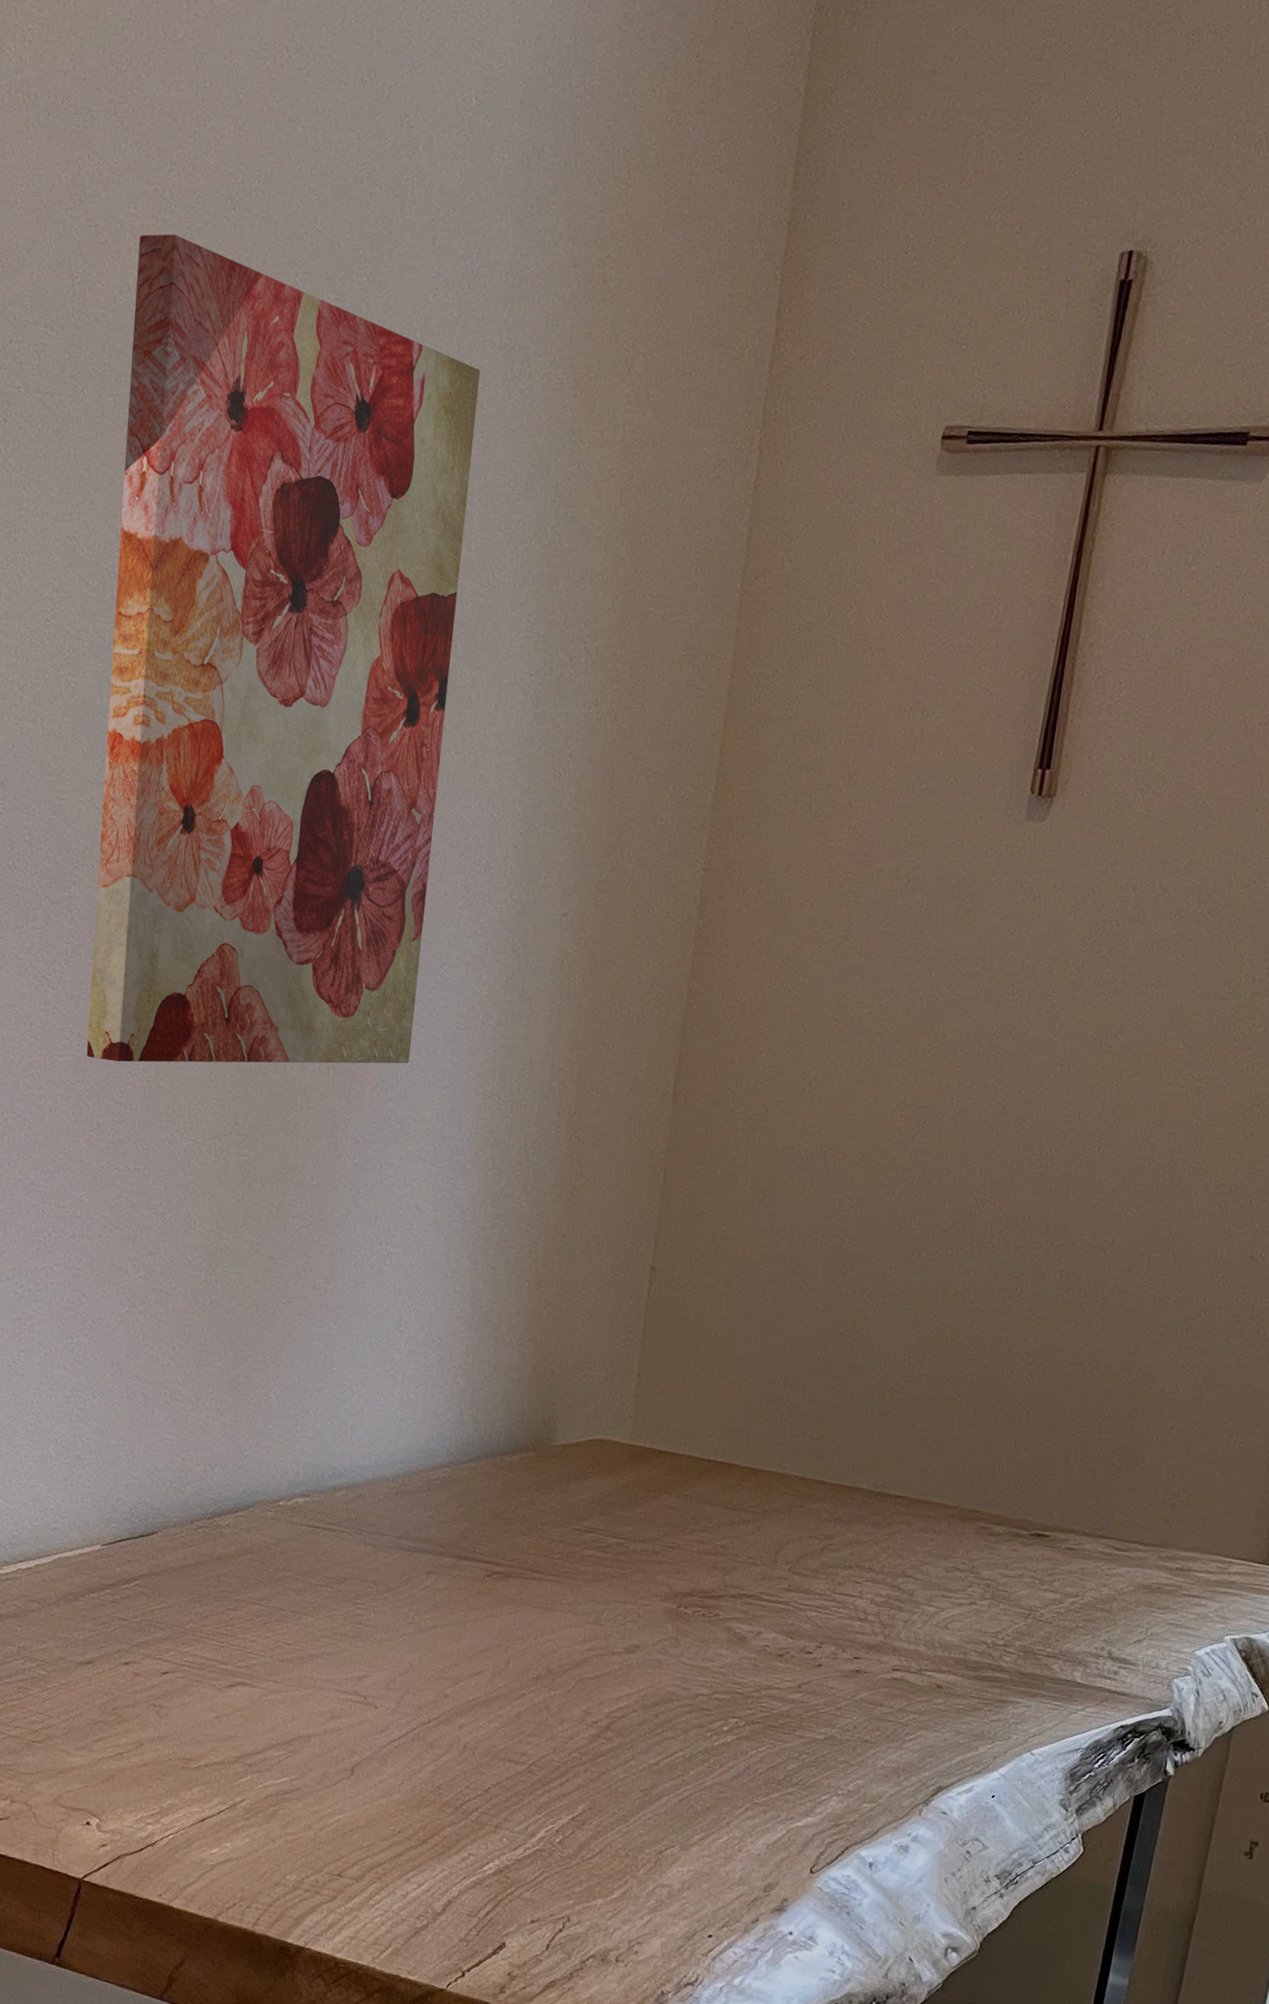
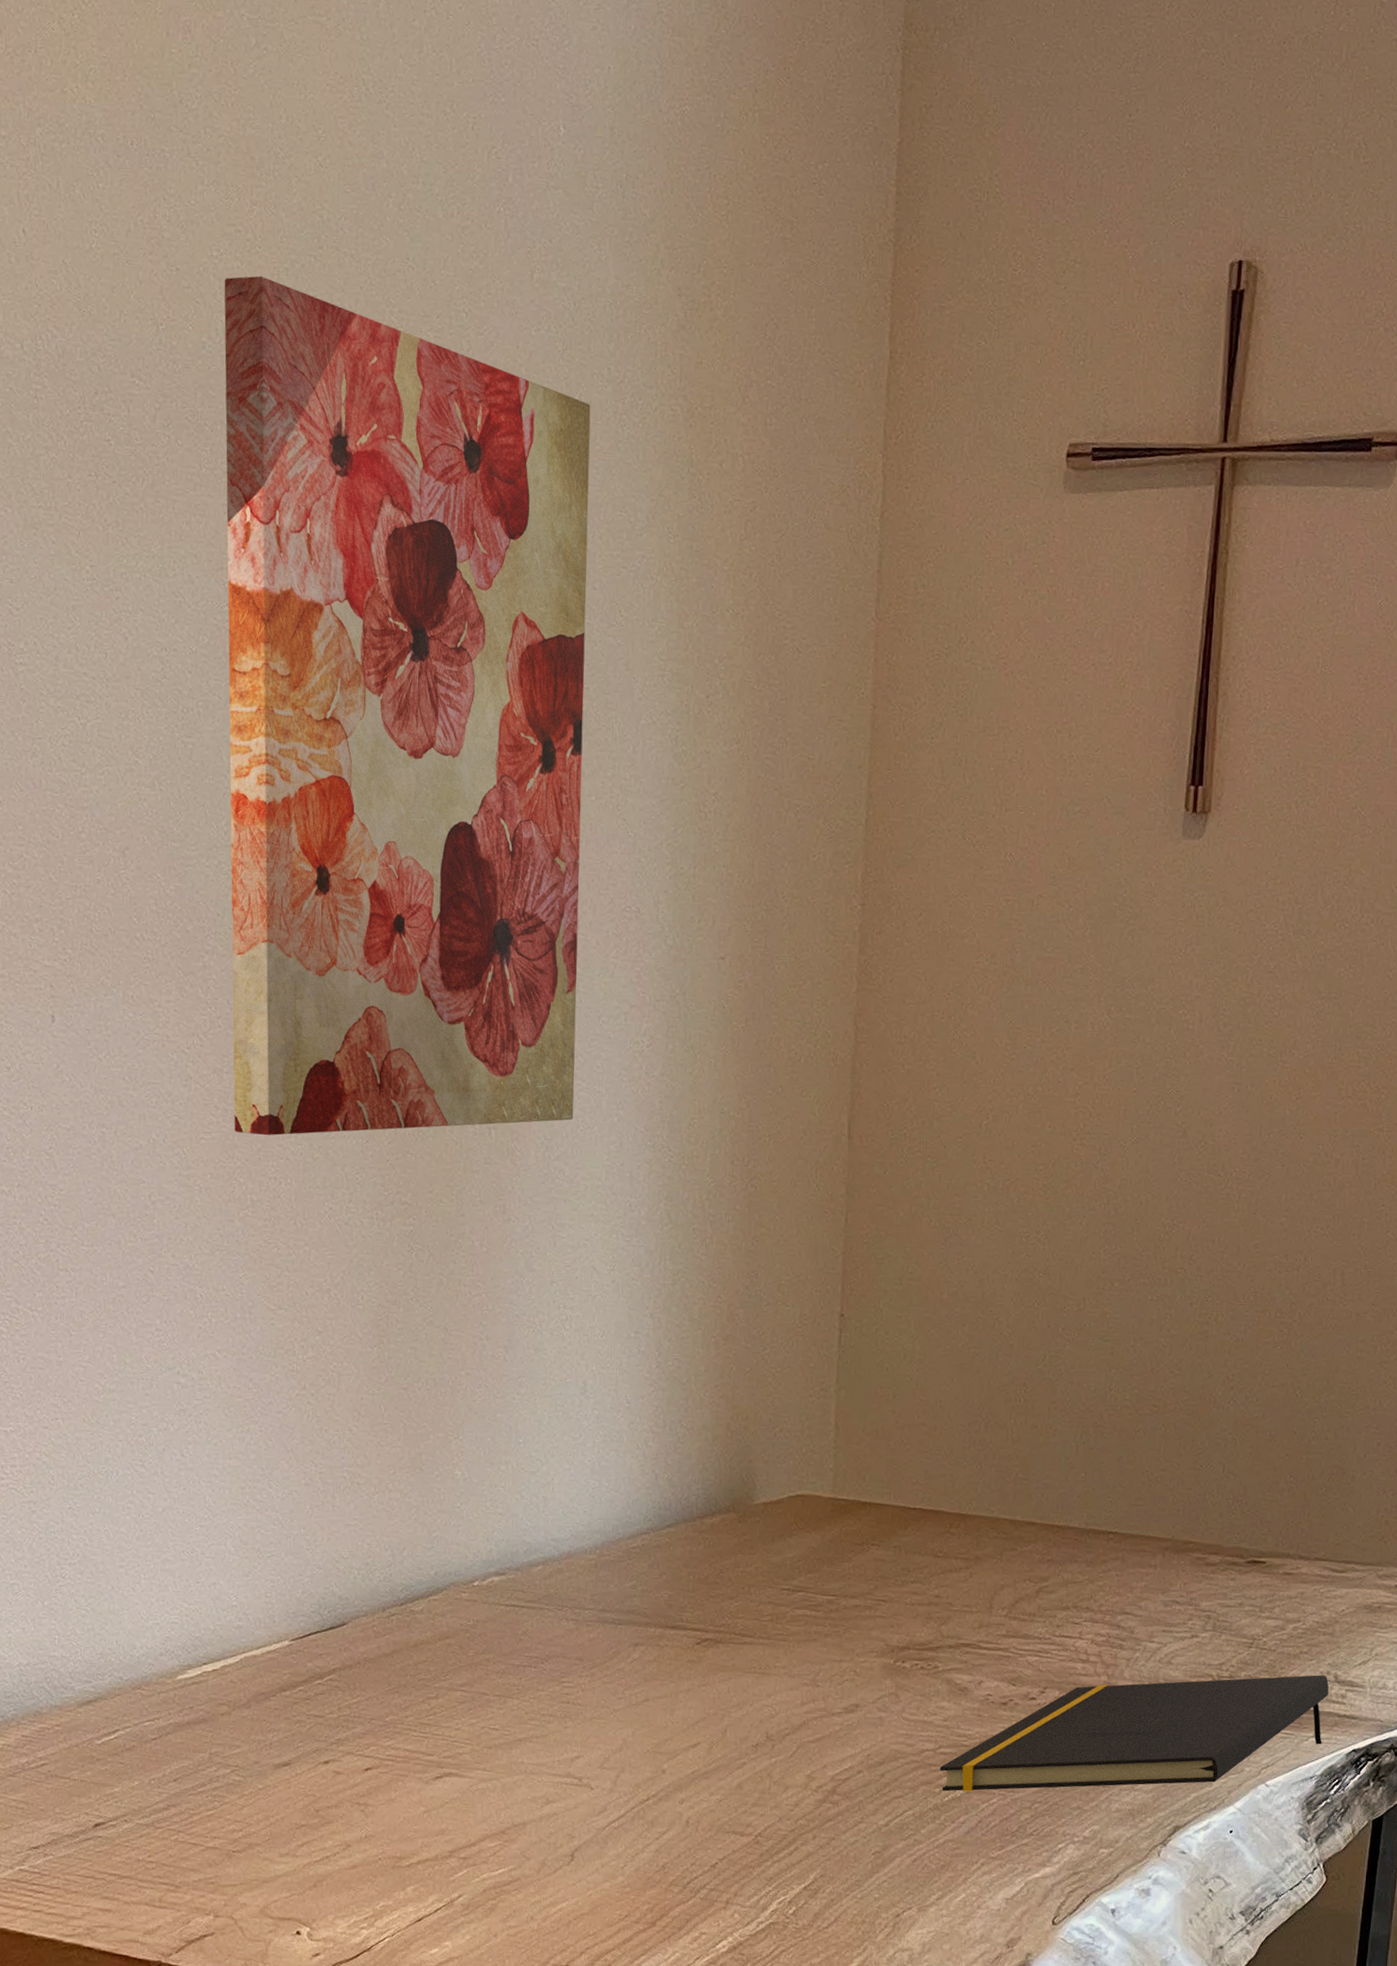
notepad: none [712,1643,1102,1748] -> present [939,1675,1329,1792]

